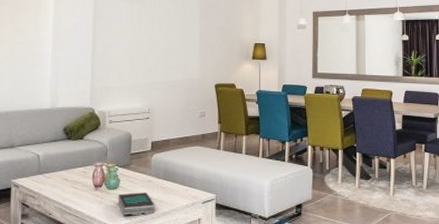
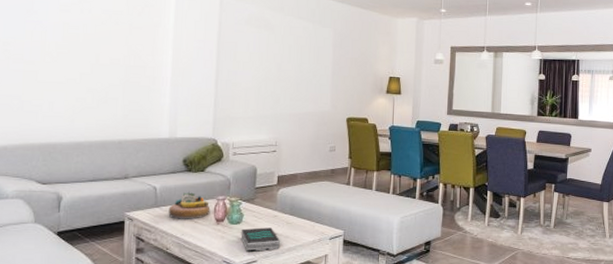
decorative bowl: none [50,158,89,185] -> present [168,191,211,219]

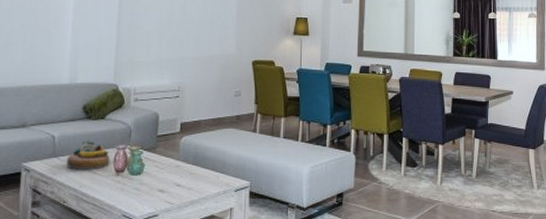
book: present [240,227,280,252] -> none [141,178,182,205]

